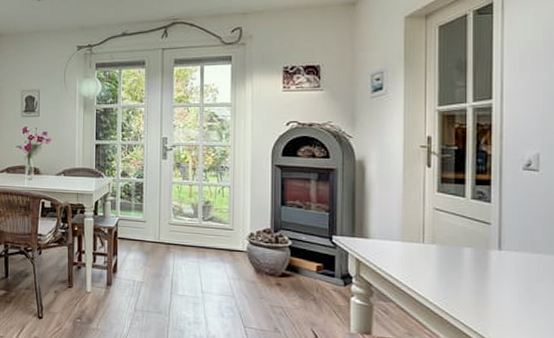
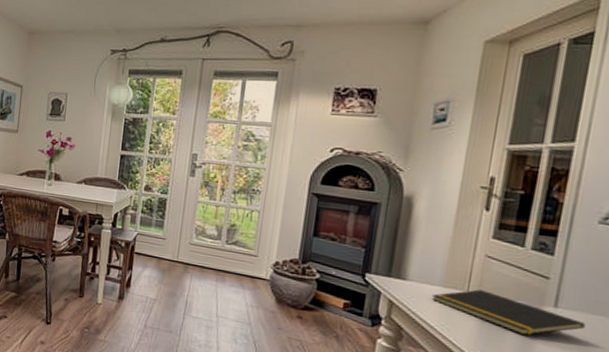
notepad: none [393,241,527,279] -> present [431,289,586,336]

